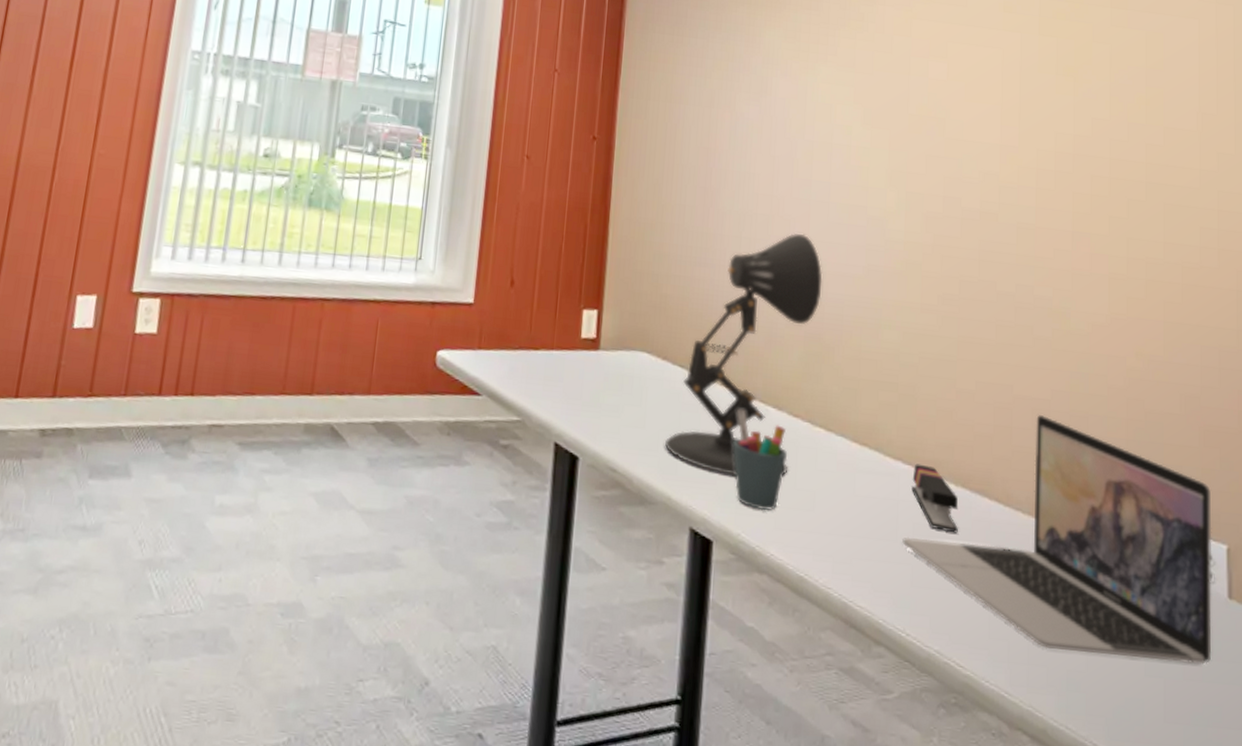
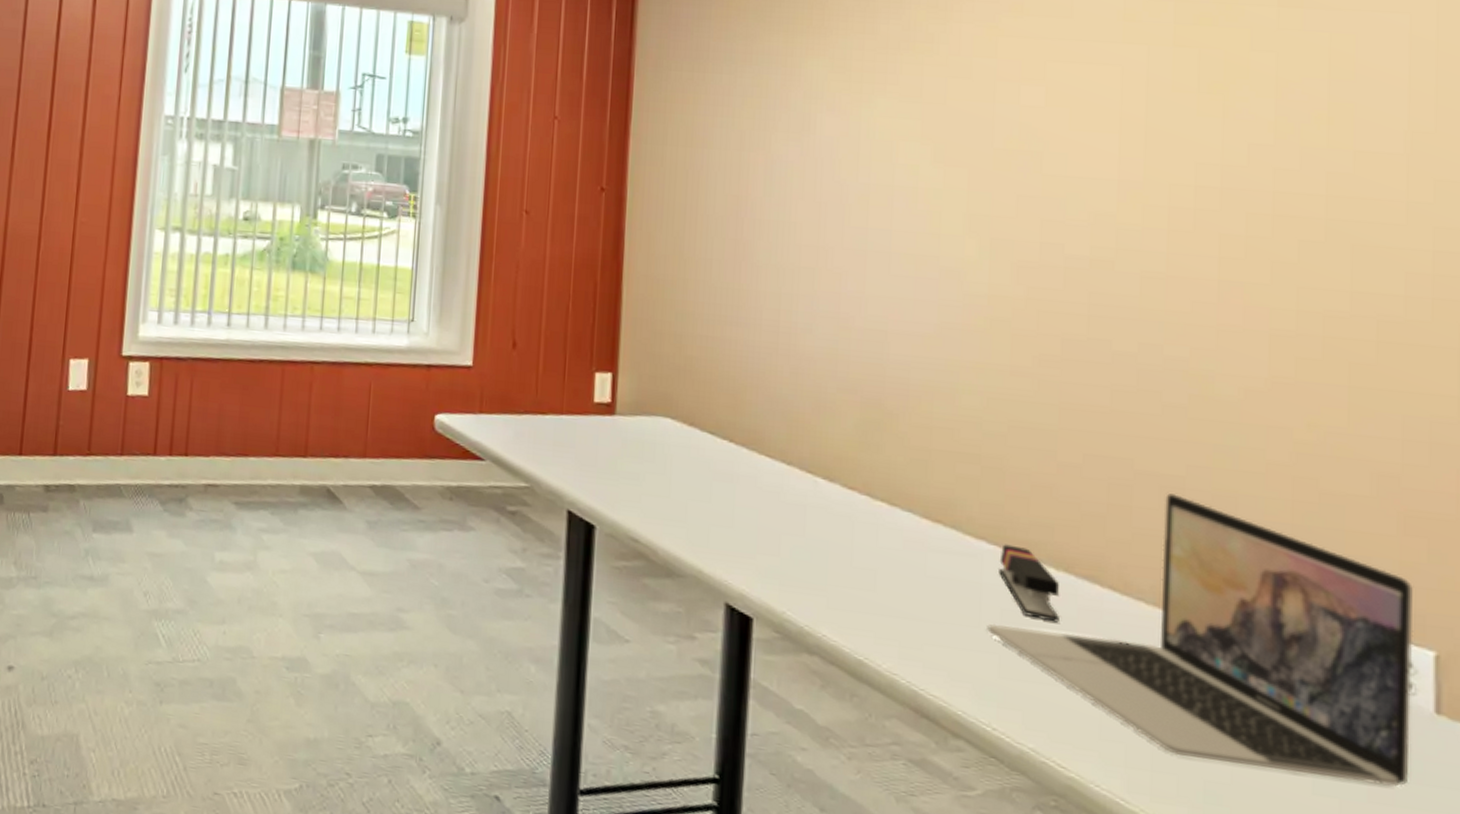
desk lamp: present [664,233,823,476] -> none [693,288,883,551]
pen holder: present [733,409,788,511] -> none [774,479,842,589]

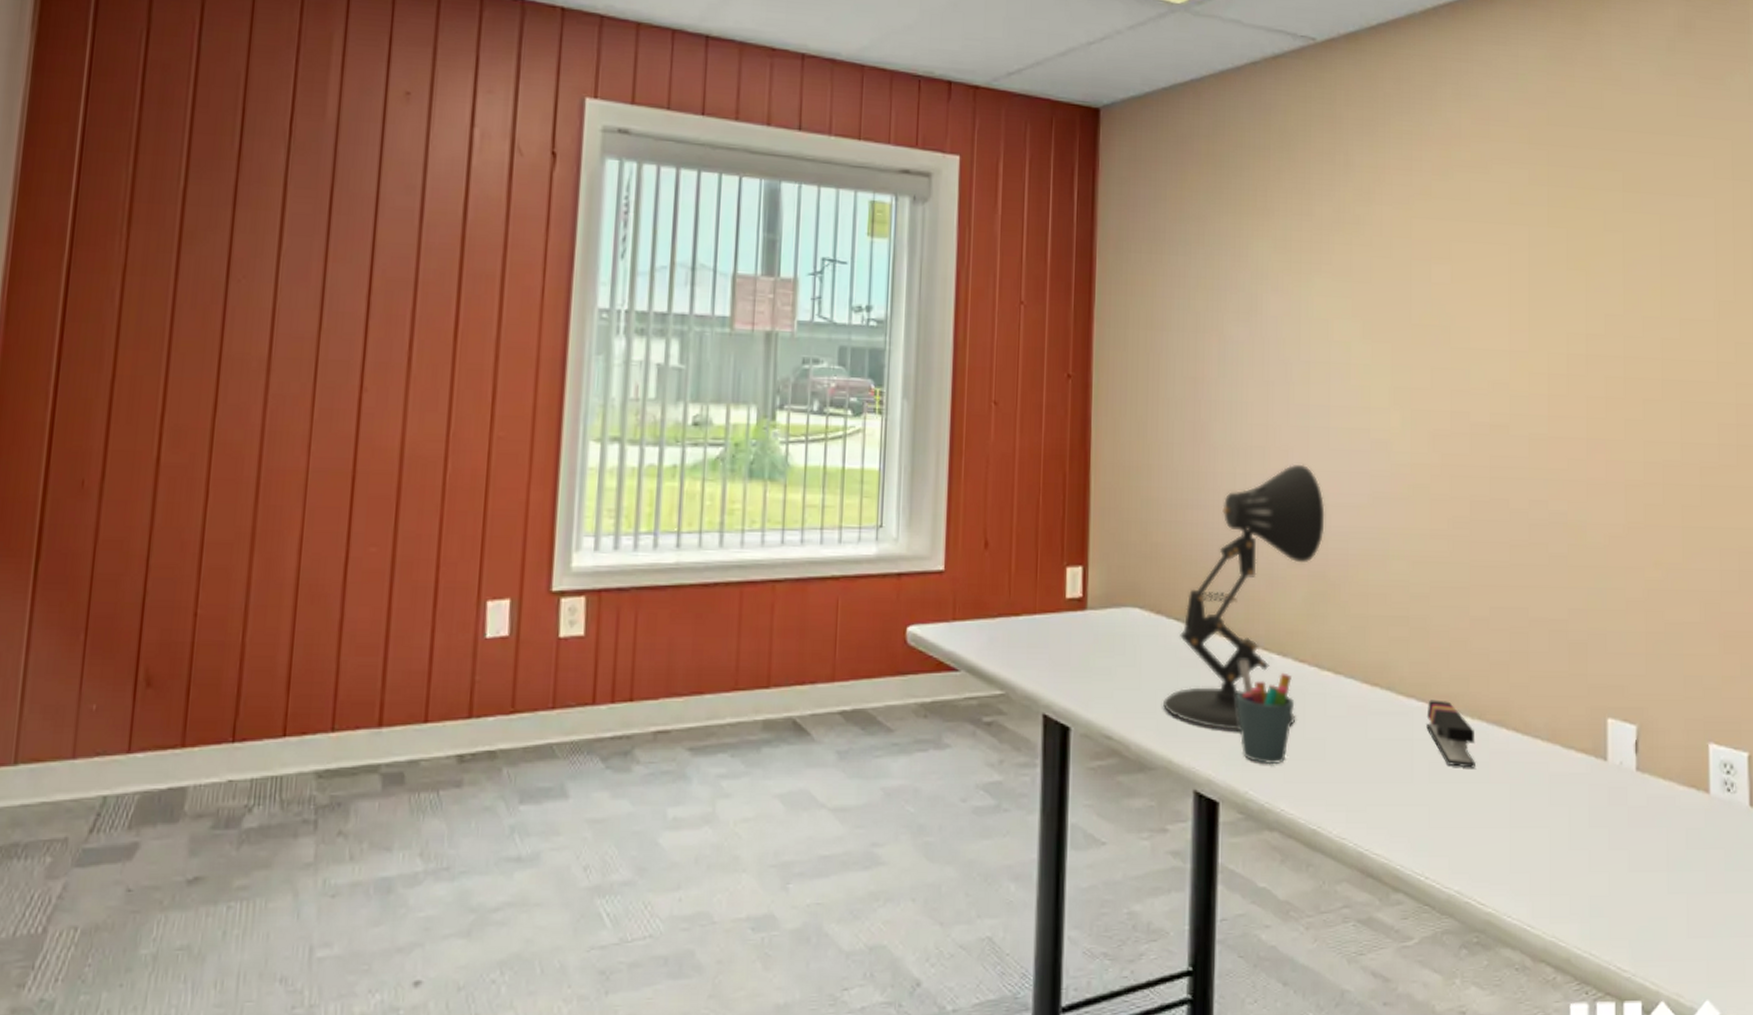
desk lamp: none [693,288,883,551] -> present [1162,464,1325,732]
pen holder: none [774,479,842,589] -> present [1236,659,1295,765]
laptop: present [987,493,1414,787] -> none [1418,636,1734,877]

